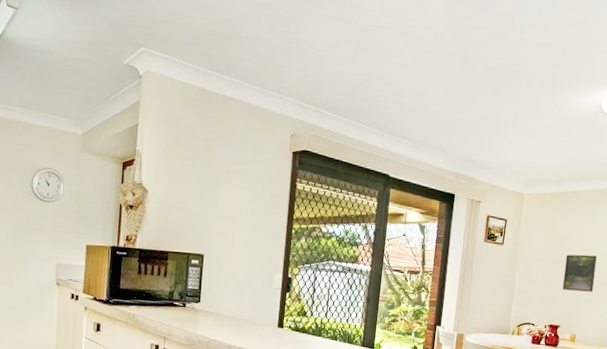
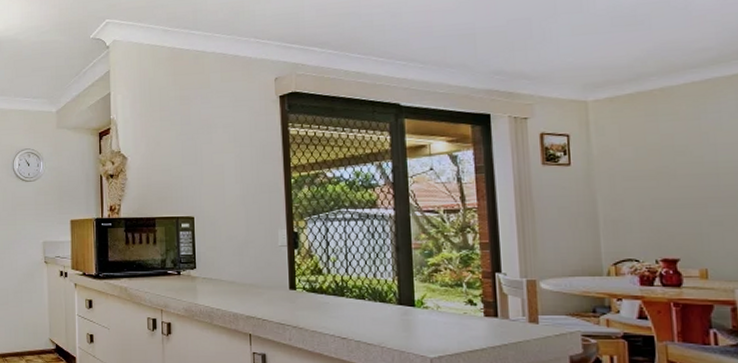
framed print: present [563,254,597,292] -> none [668,164,722,212]

